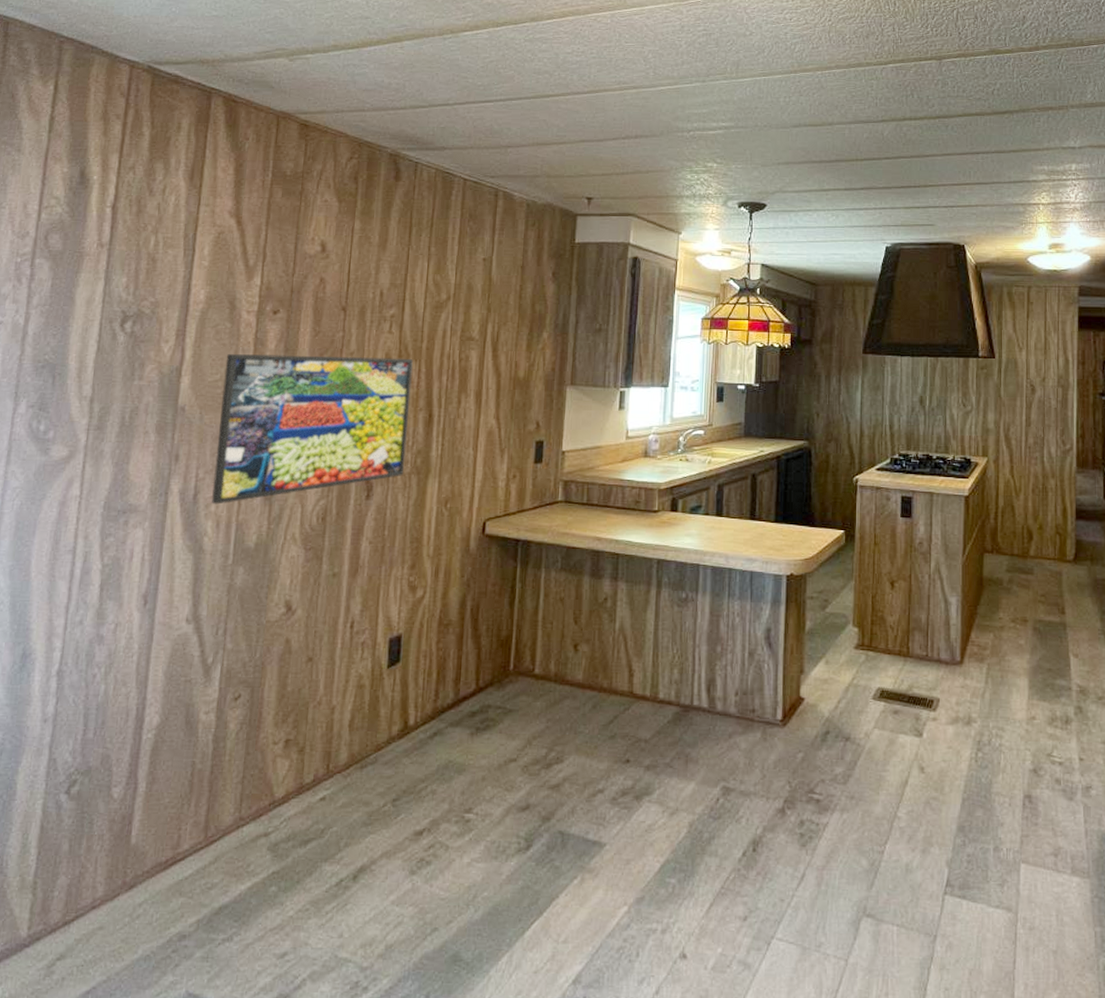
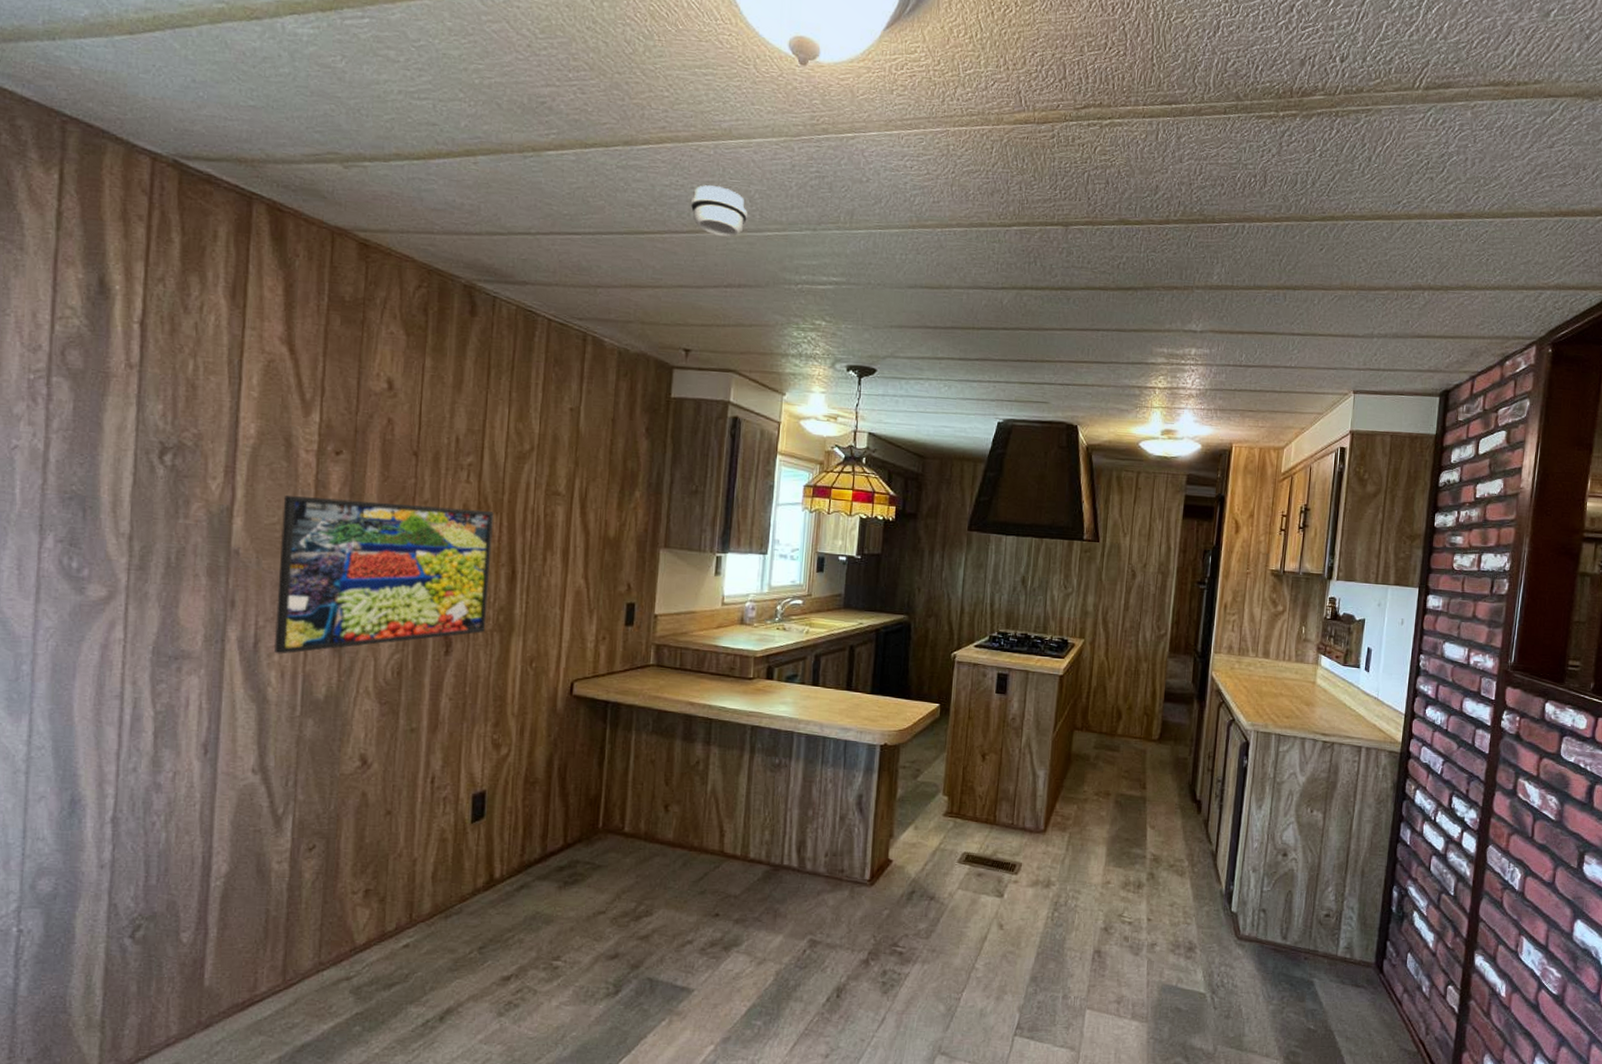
smoke detector: none [590,50,642,95] -> present [690,185,747,238]

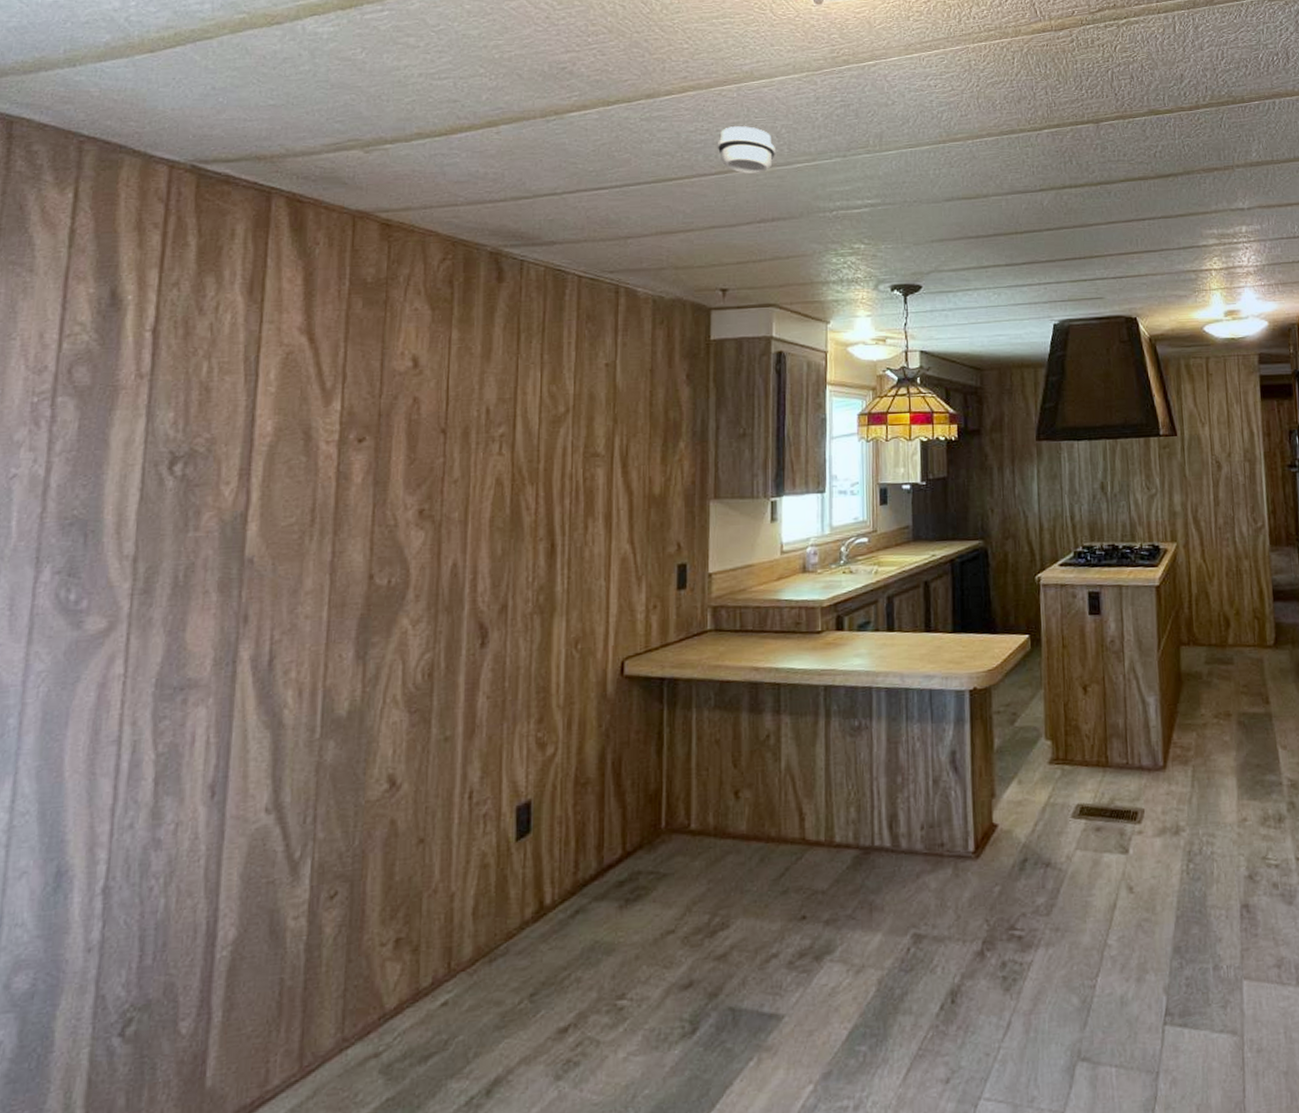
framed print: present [273,496,494,654] -> none [290,482,529,670]

